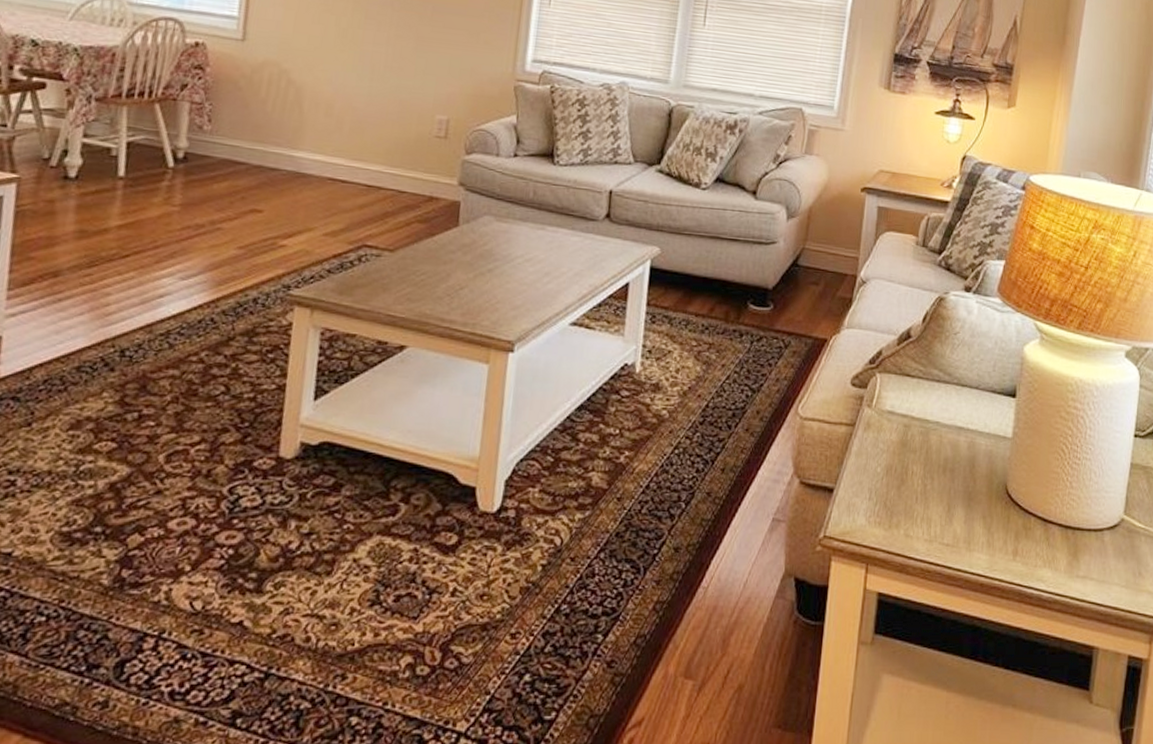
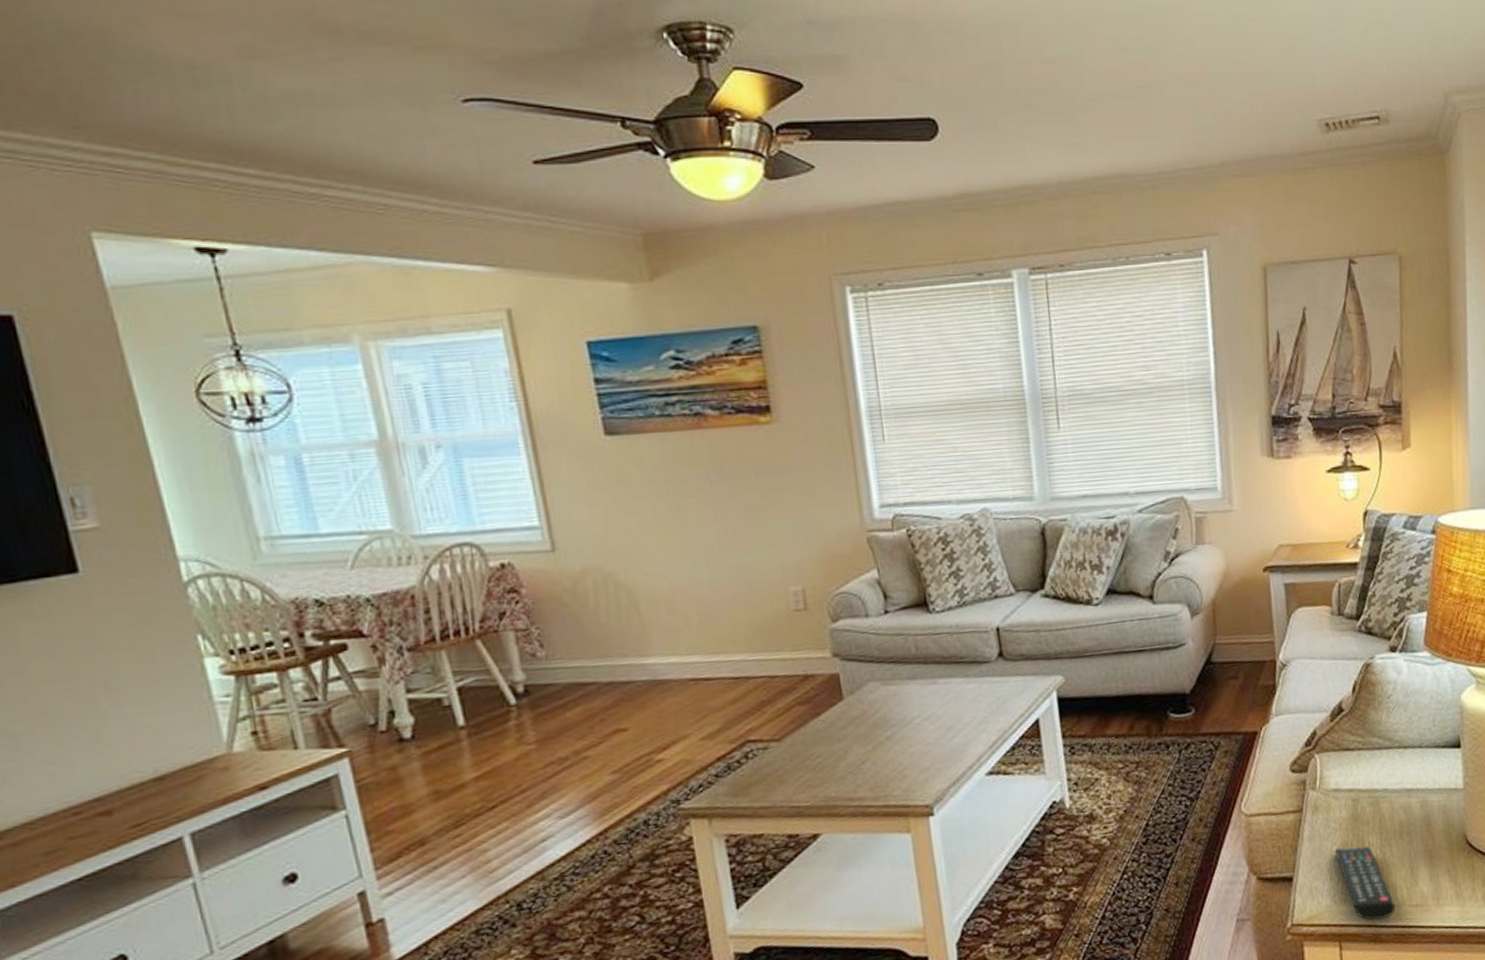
remote control: none [878,470,927,551] -> present [1334,846,1396,920]

